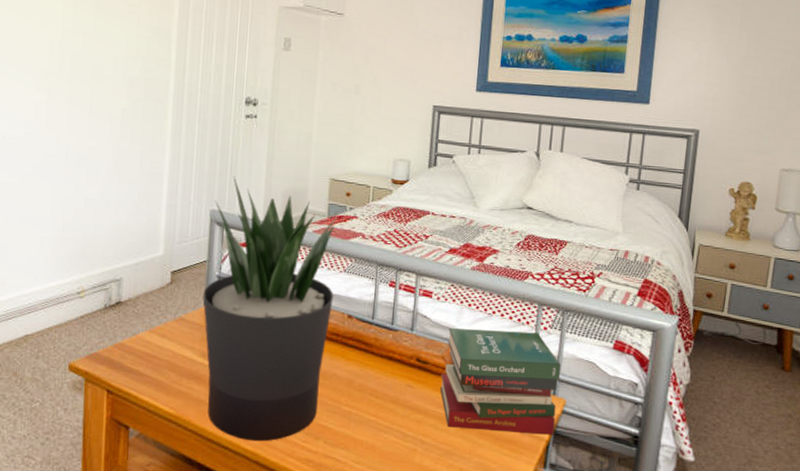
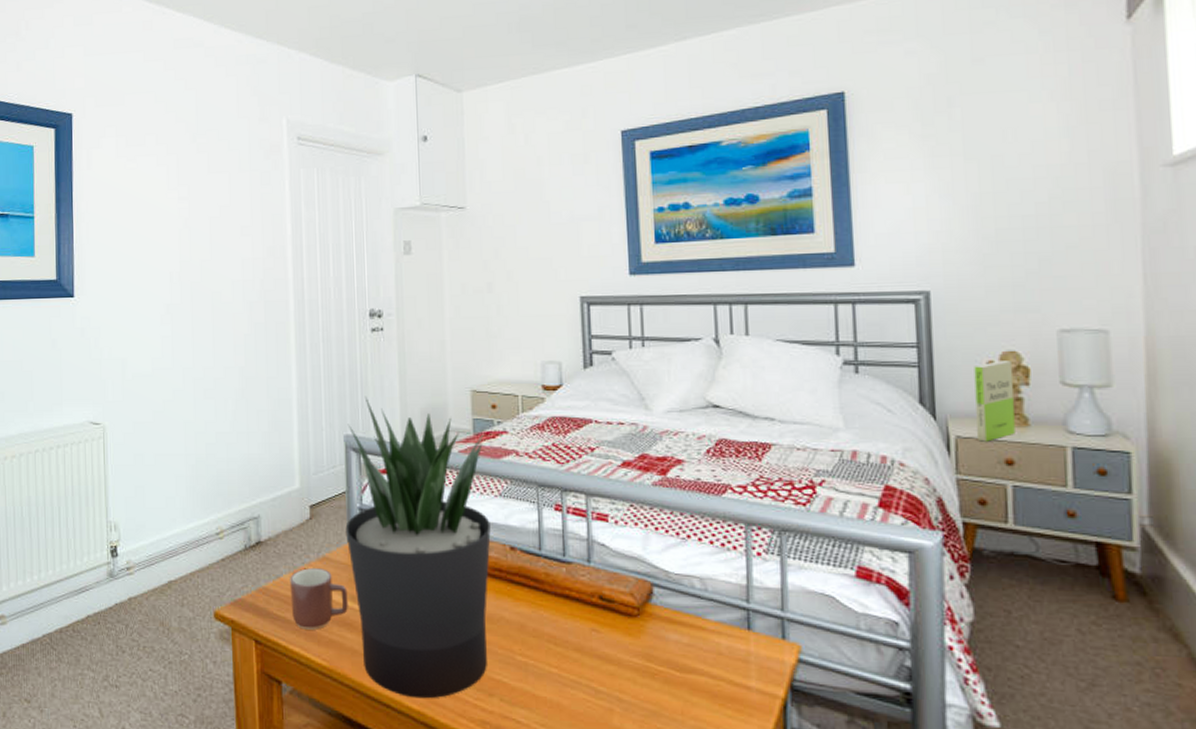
mug: none [144,327,199,382] -> present [290,568,348,630]
books: present [440,328,561,435] -> none [632,558,791,691]
book: none [714,189,747,250] -> present [974,361,1015,442]

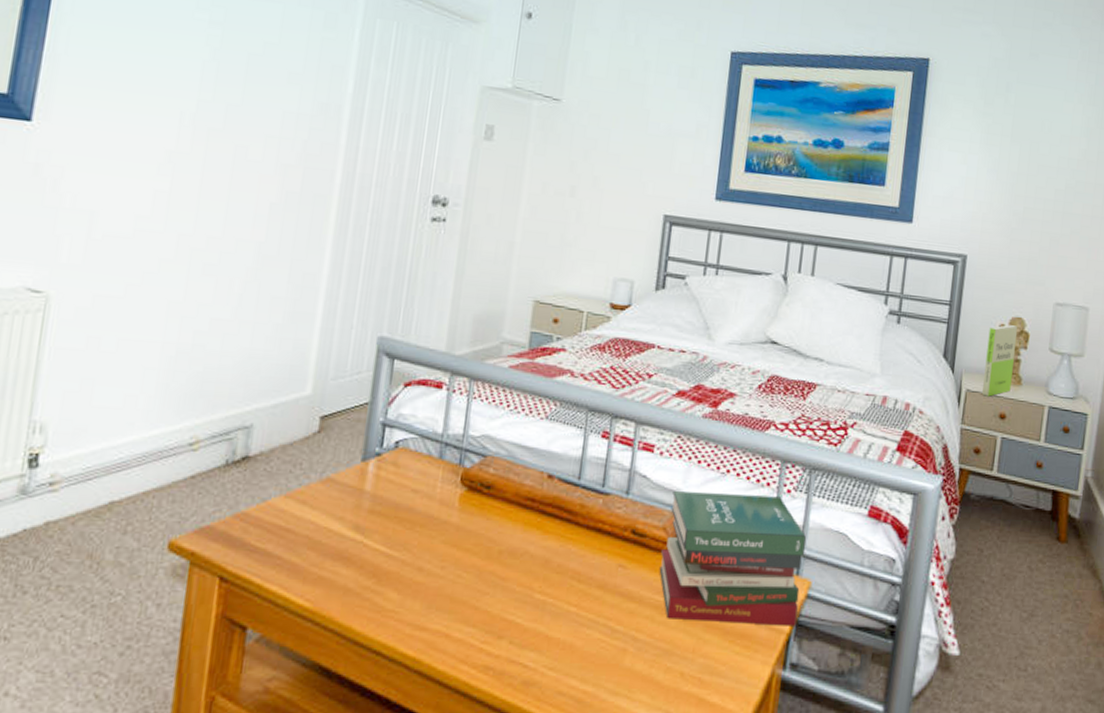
mug: present [290,568,348,630] -> none [275,491,351,565]
planter: present [345,396,491,699] -> none [356,294,540,644]
books: none [632,558,791,691] -> present [659,491,806,626]

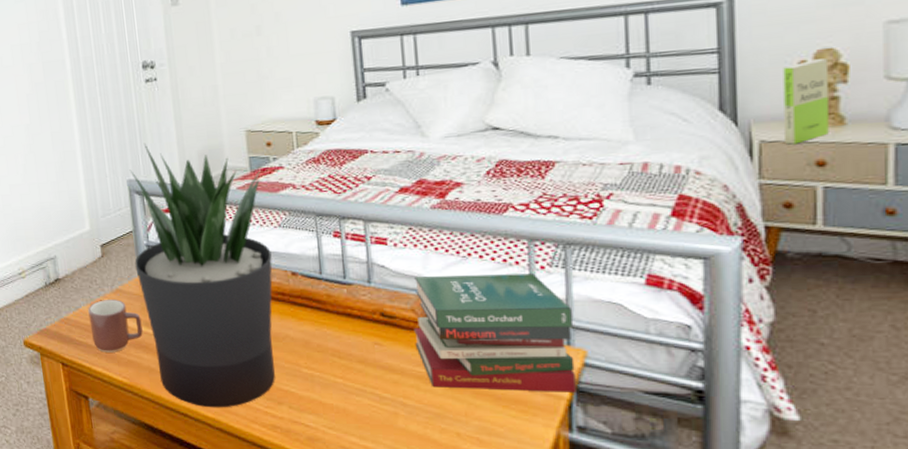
mug: none [275,491,351,565] -> present [88,299,143,352]
planter: none [356,294,540,644] -> present [129,143,275,408]

